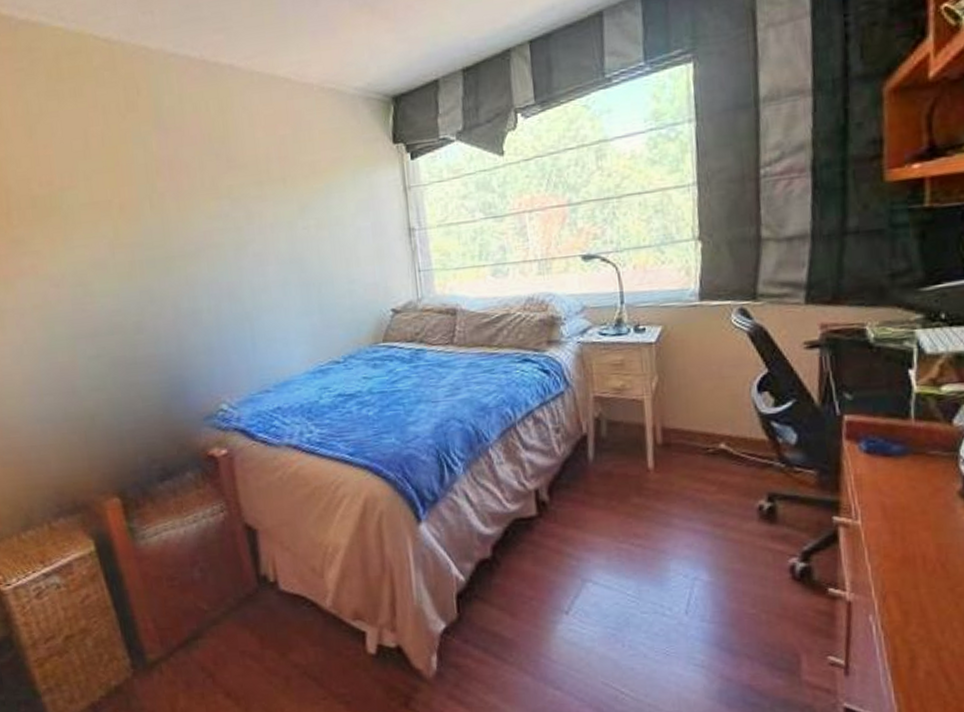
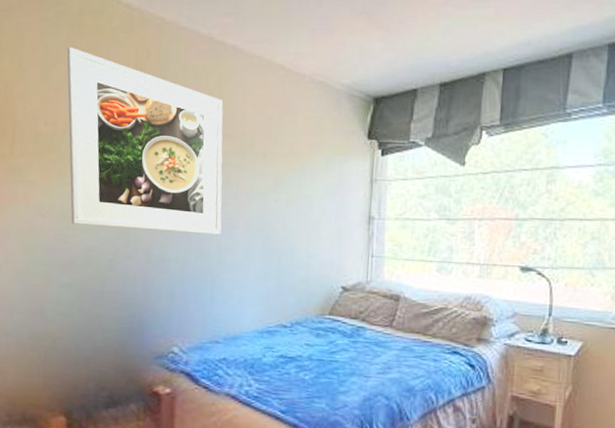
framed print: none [48,96,252,290] -> present [67,46,223,235]

